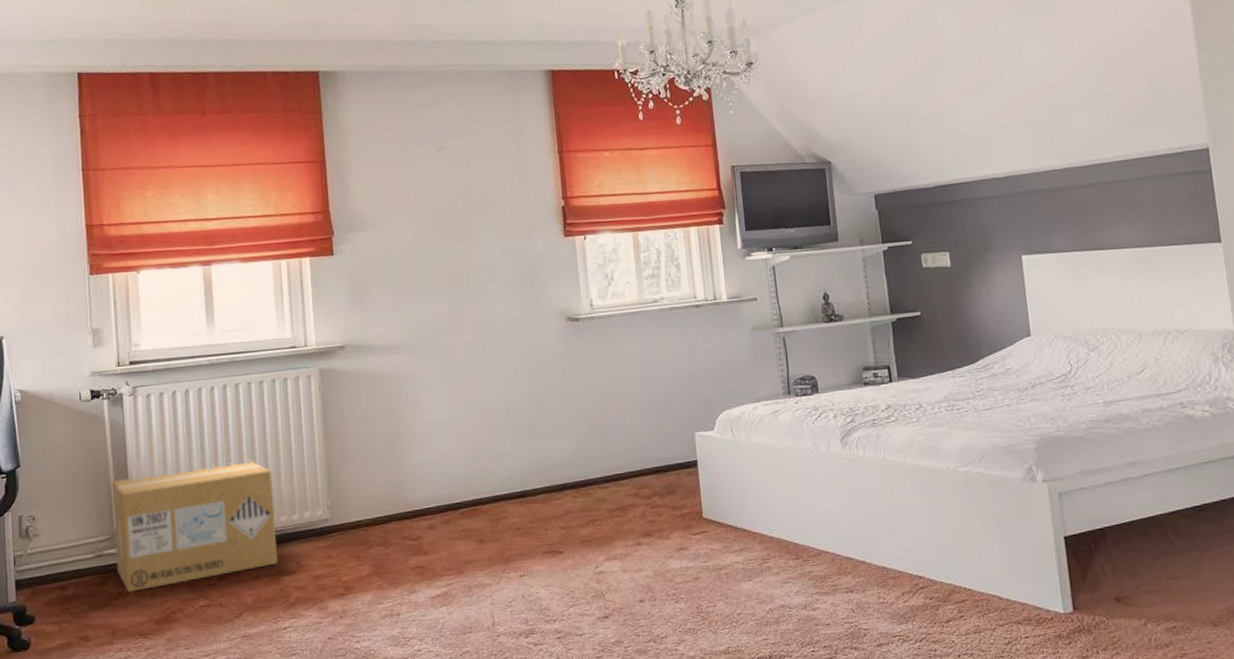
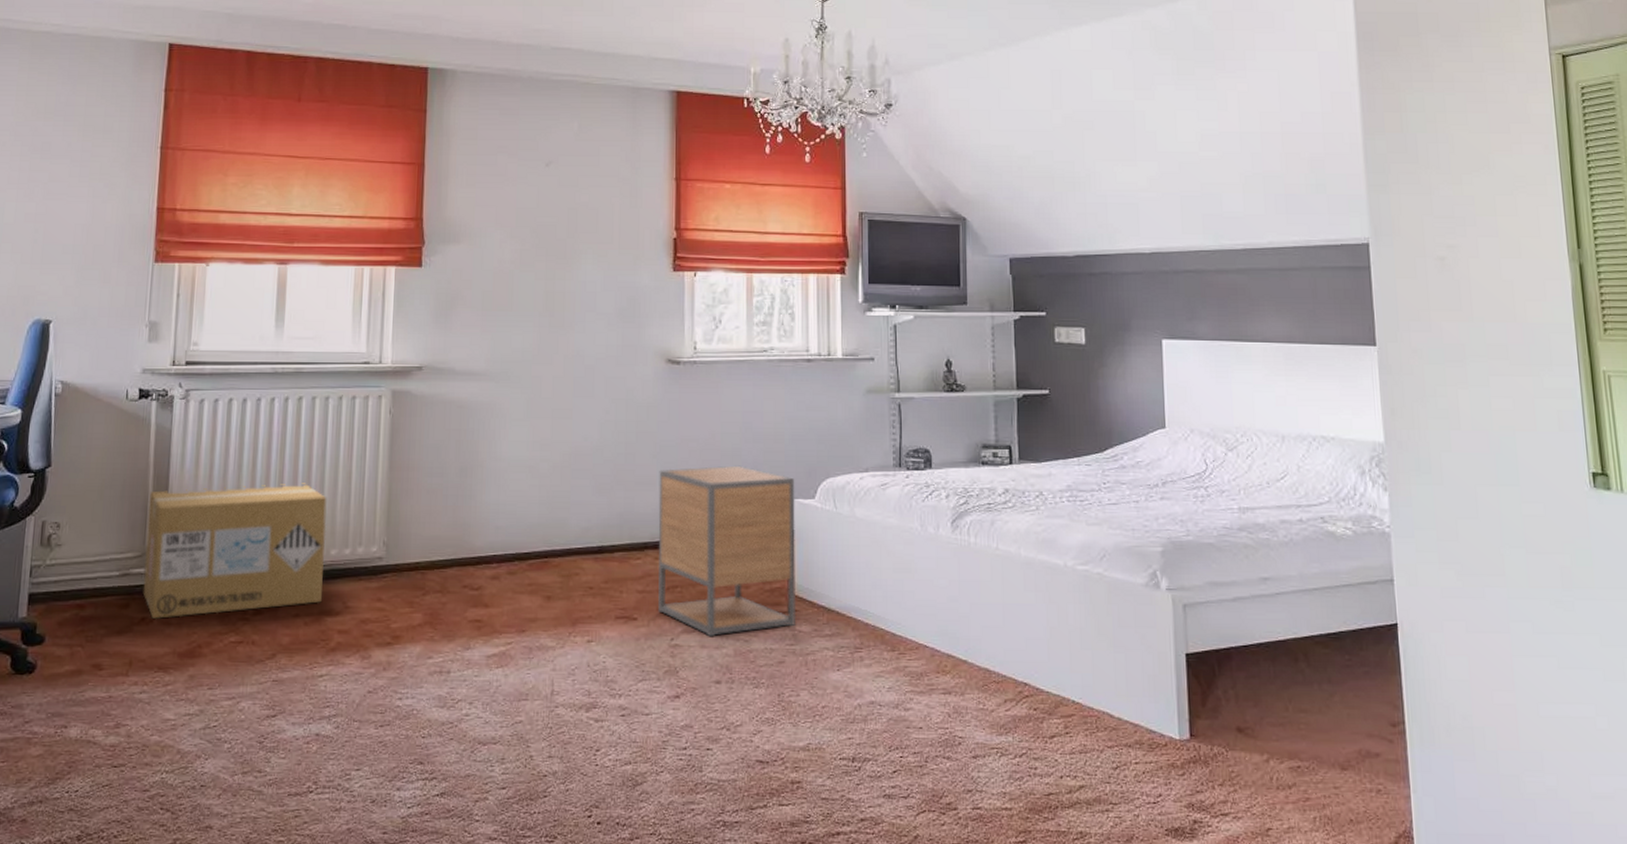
nightstand: none [570,407,707,562] -> present [658,465,797,637]

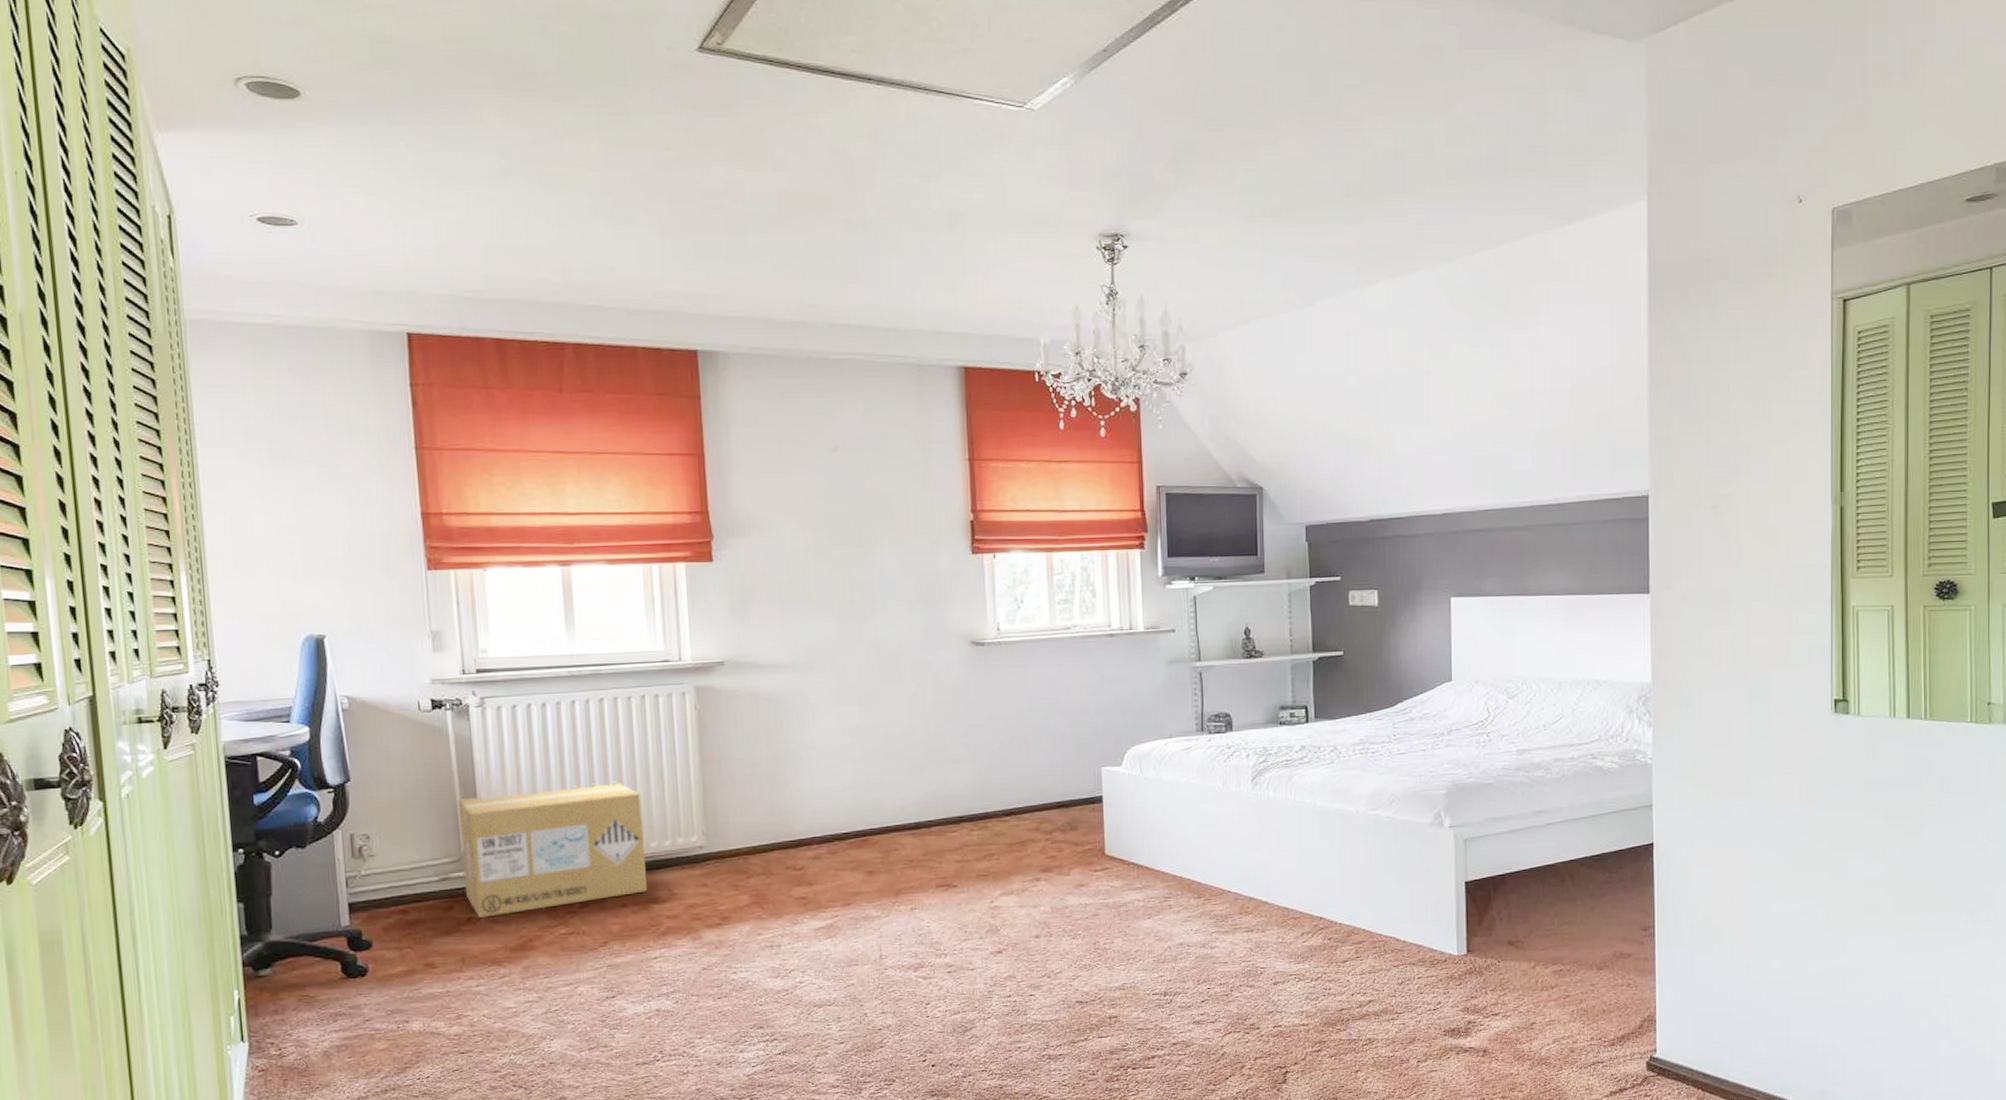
nightstand: present [658,465,797,637] -> none [970,739,1108,898]

